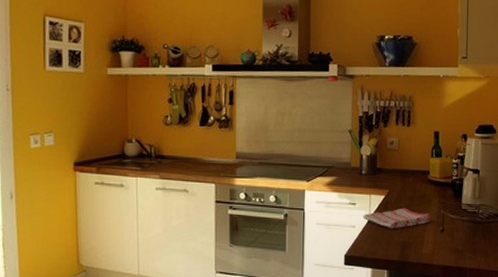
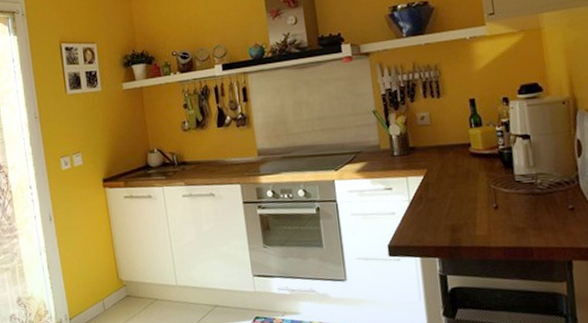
dish towel: present [363,208,431,229] -> none [402,187,480,212]

